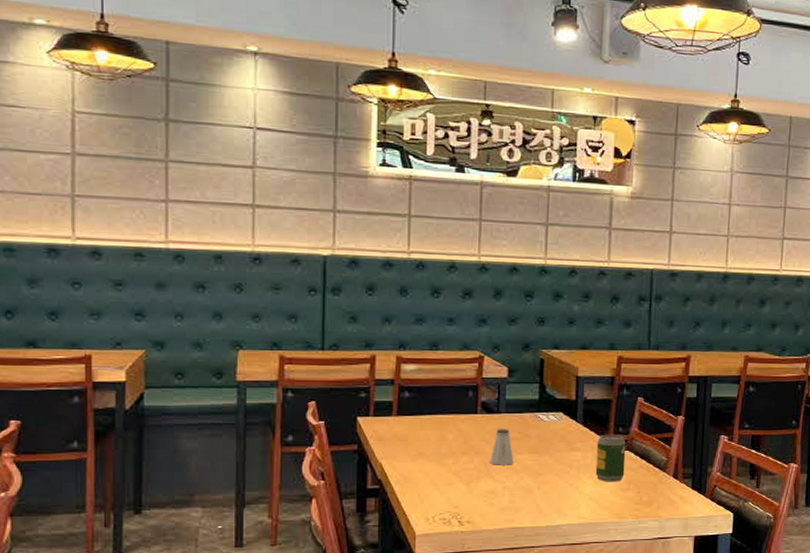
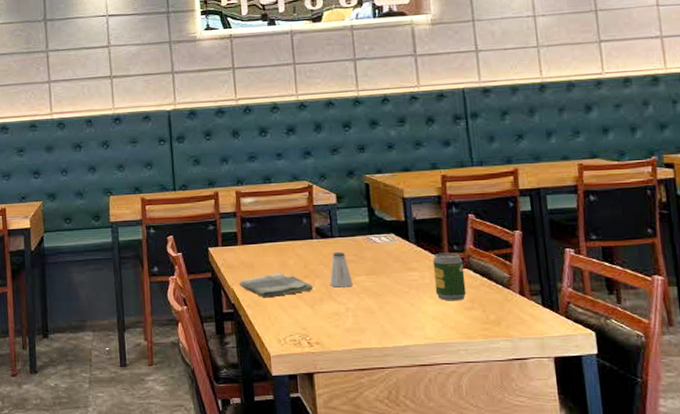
dish towel: none [388,447,471,473] -> present [238,272,313,297]

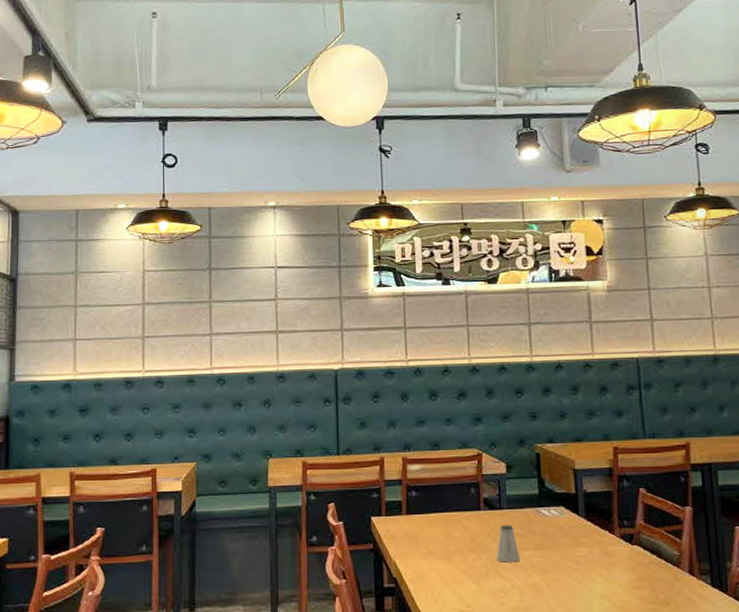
dish towel: present [238,272,313,297] -> none [401,544,479,571]
soda can: present [432,252,467,301] -> none [602,528,636,579]

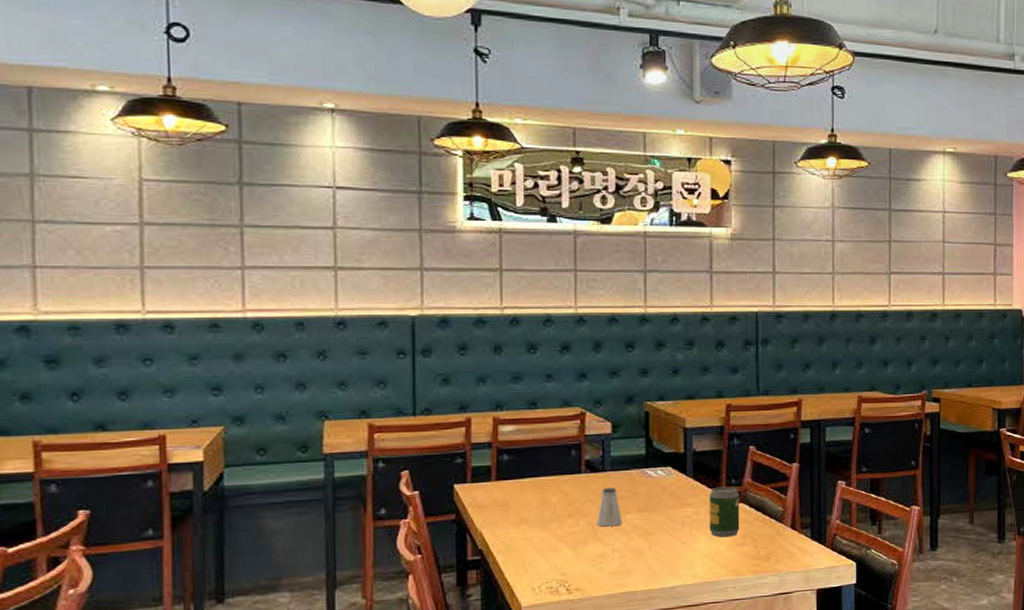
soda can: none [602,528,636,579] -> present [709,486,740,538]

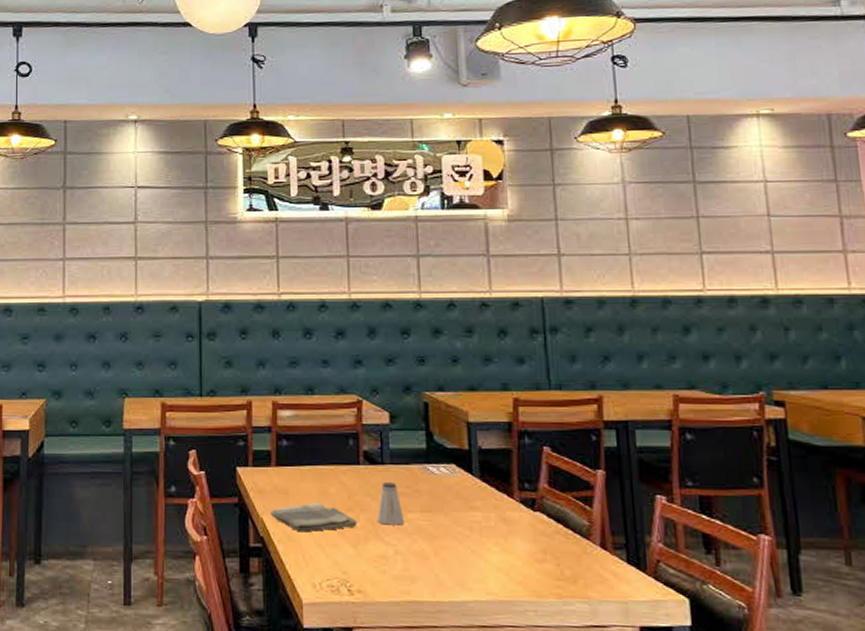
dish towel: none [489,511,577,540] -> present [269,501,357,531]
soda can: present [709,486,740,538] -> none [499,491,538,551]

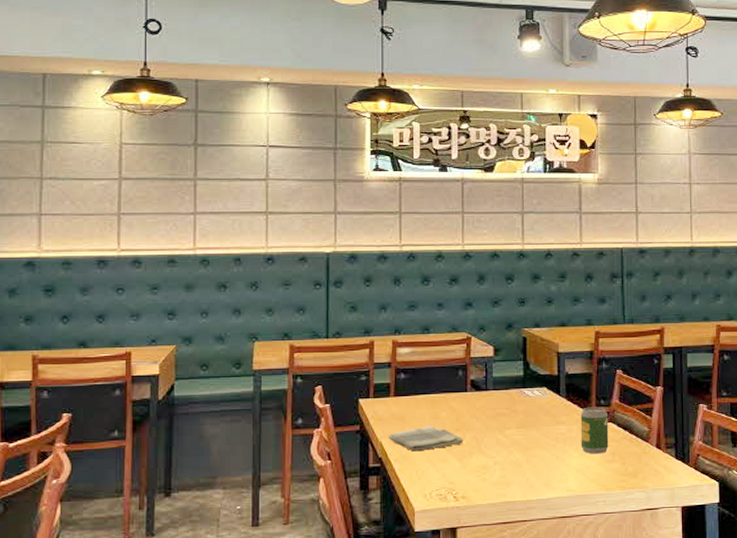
saltshaker: present [376,482,405,525] -> none [480,405,503,441]
soda can: none [499,491,538,551] -> present [580,407,609,454]

